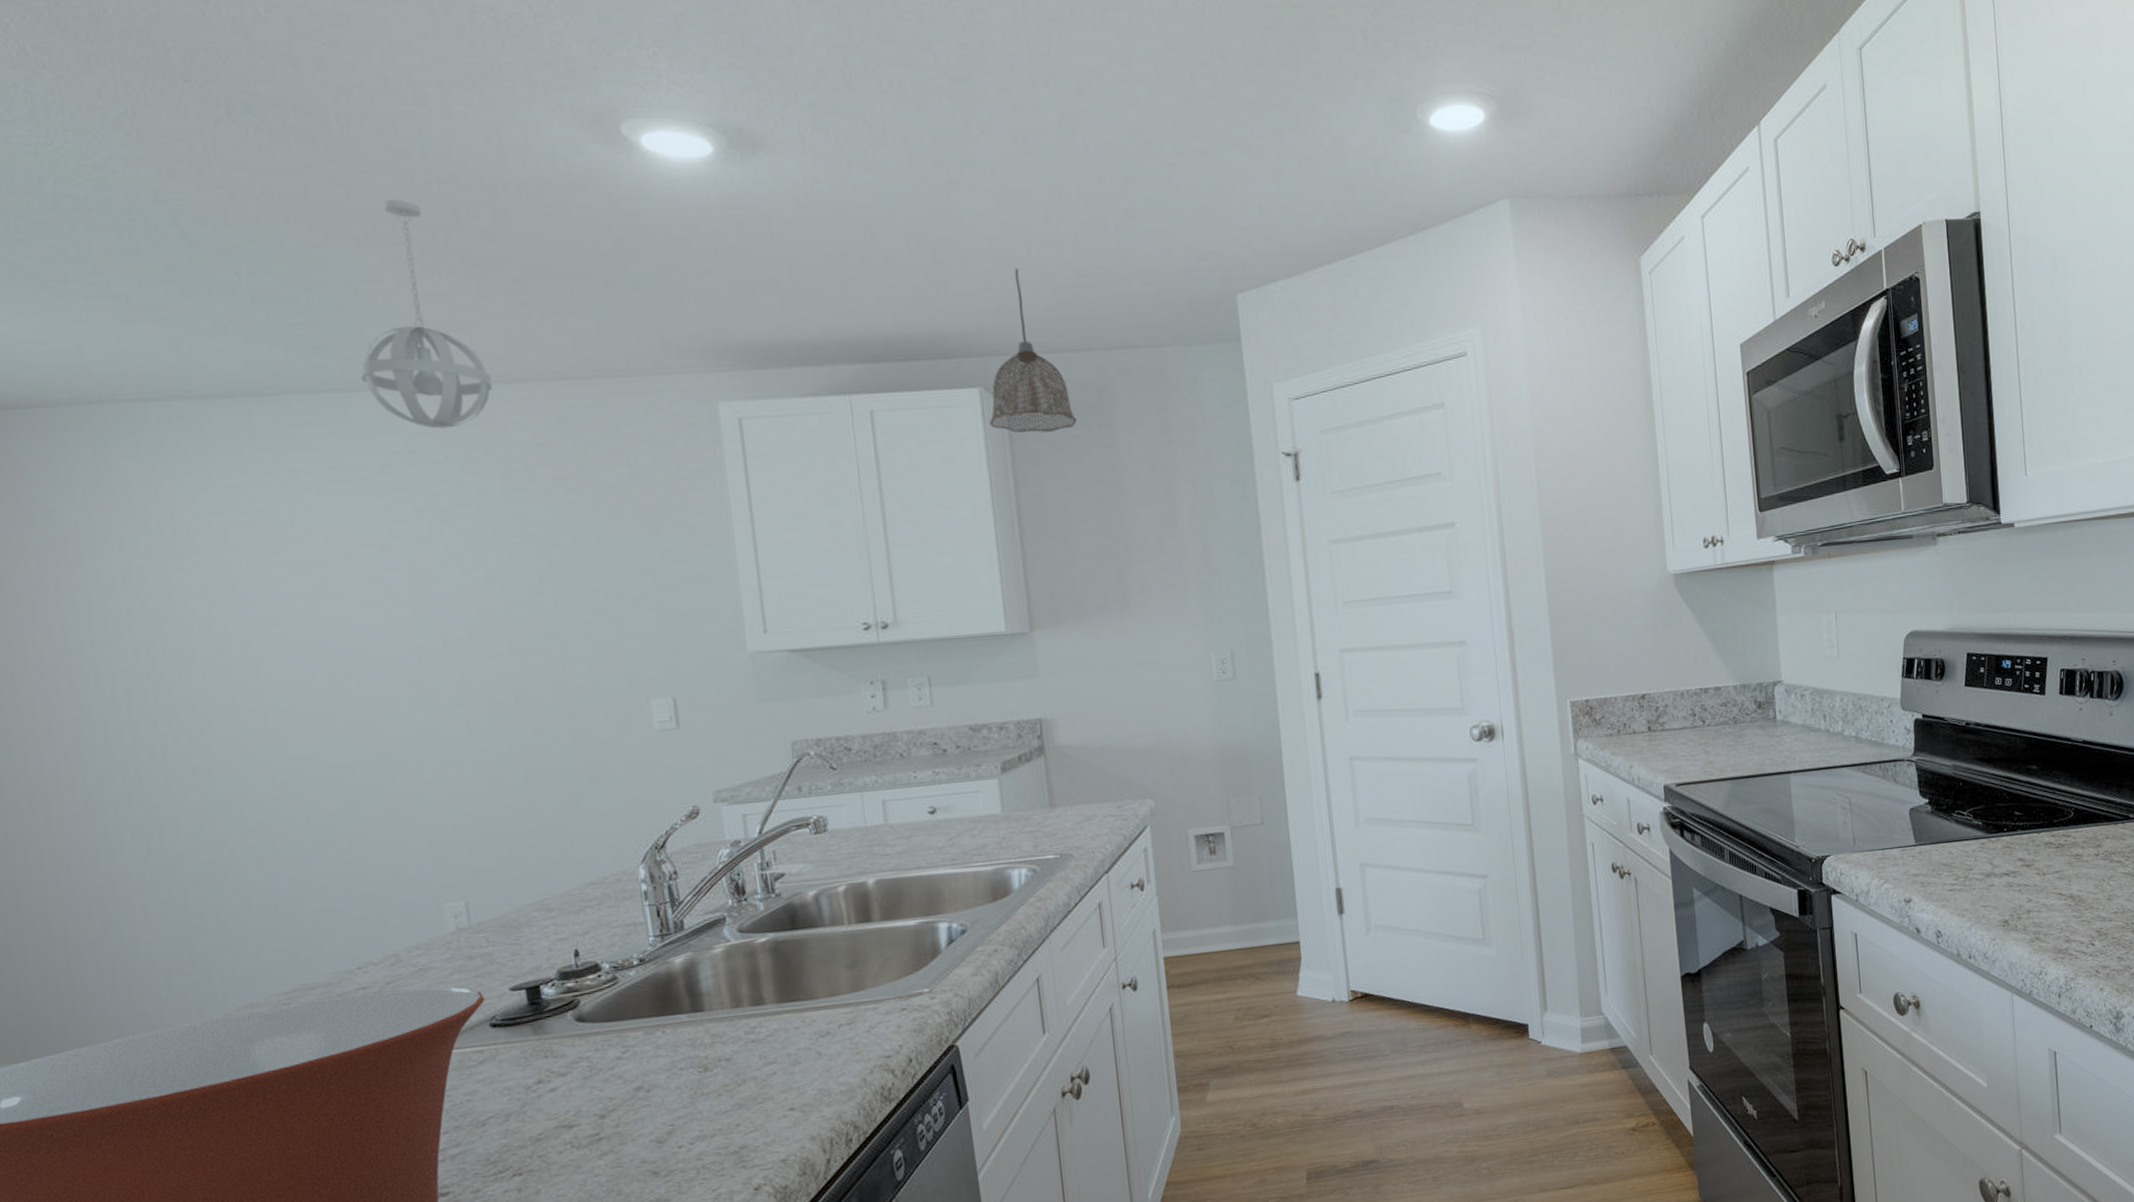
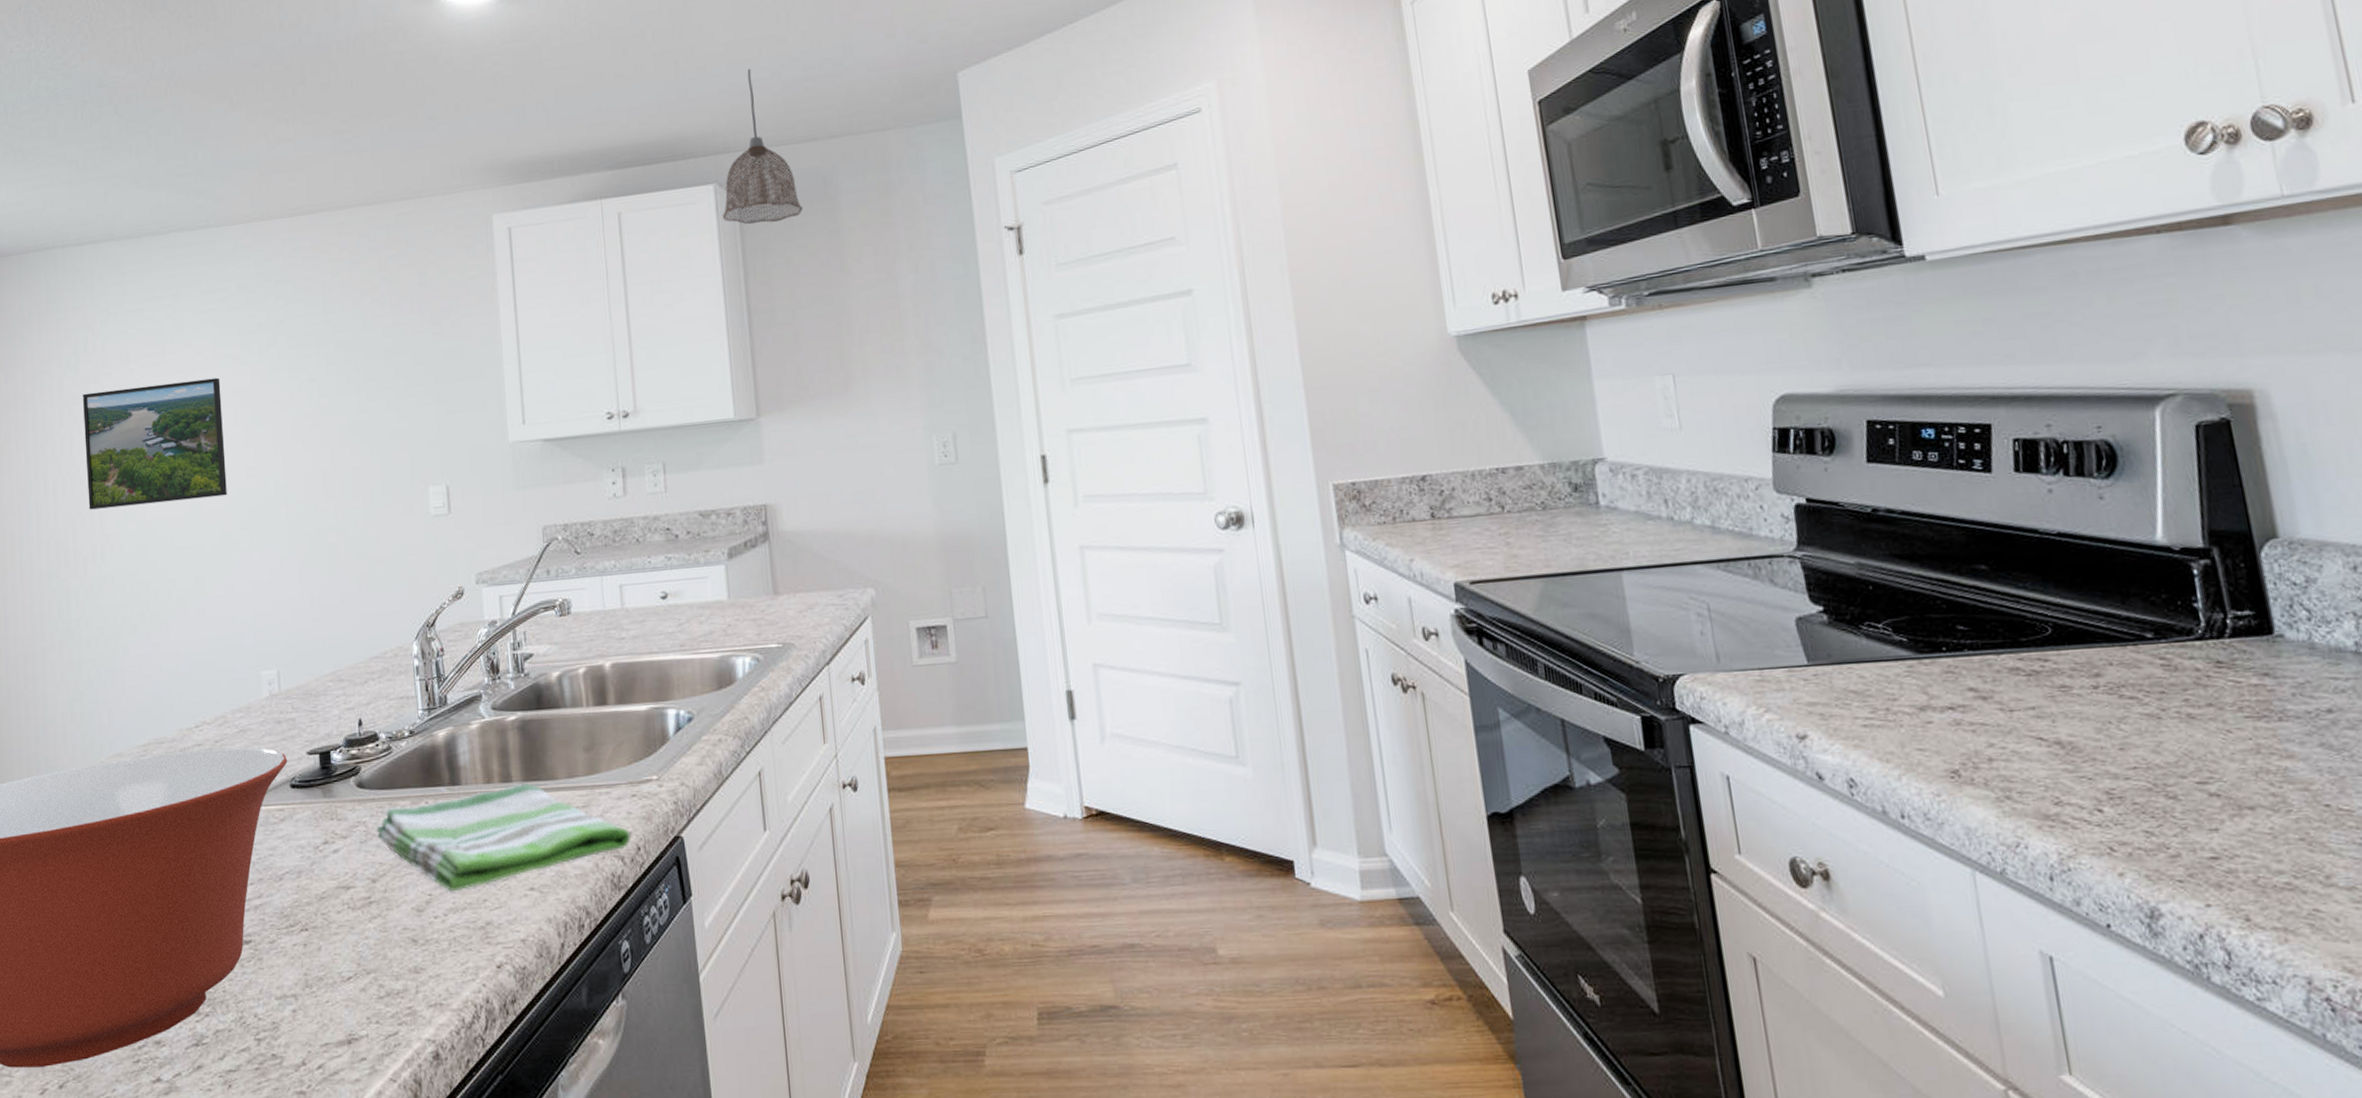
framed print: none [162,571,384,725] -> present [83,377,227,510]
pendant light: present [359,200,492,429] -> none [227,64,320,254]
dish towel: none [603,1005,902,1120] -> present [377,783,632,892]

